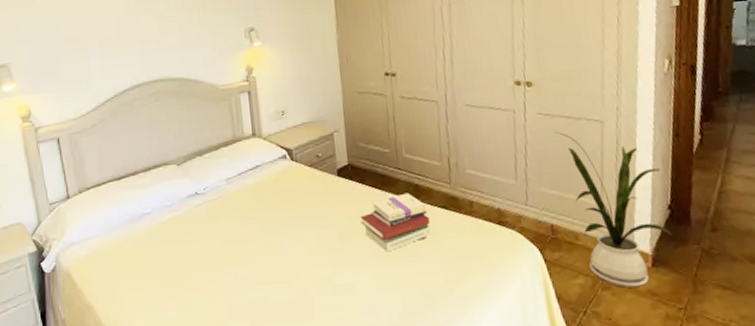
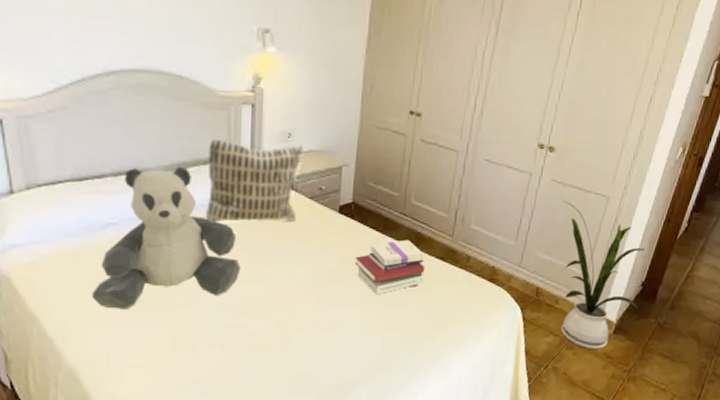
teddy bear: none [135,154,258,293] -> present [91,166,241,309]
cushion: none [217,119,300,201] -> present [206,138,303,223]

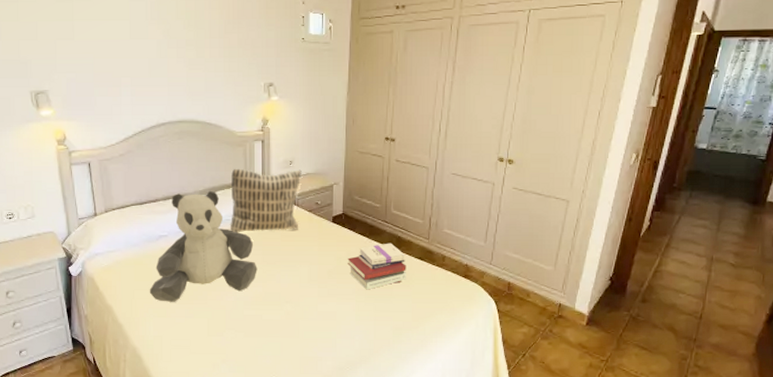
house plant: present [560,200,645,350] -> none [525,205,609,341]

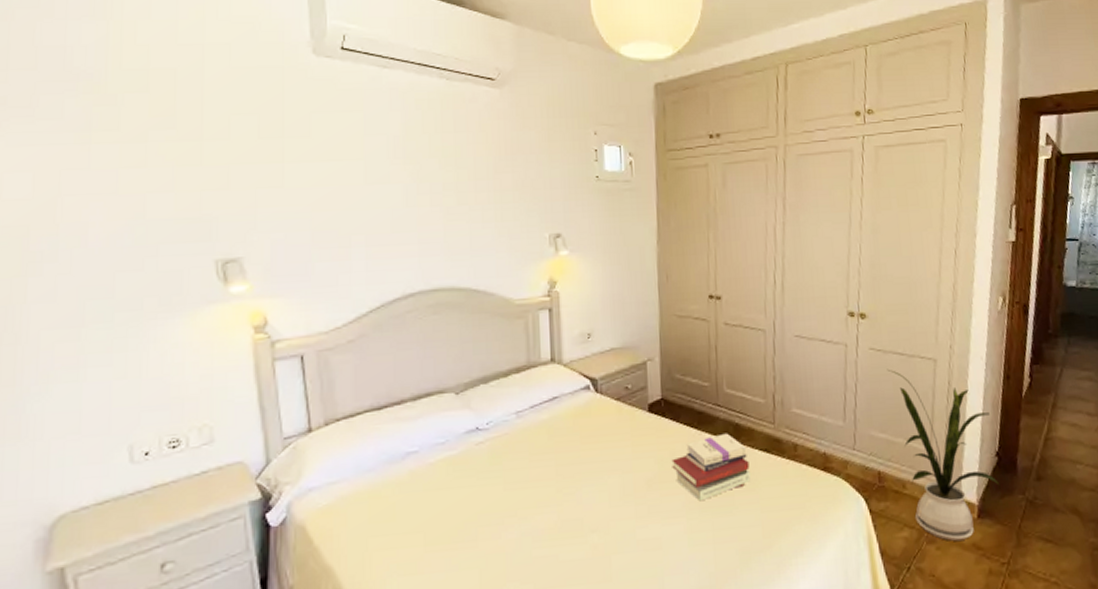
teddy bear: present [149,190,257,302] -> none [391,381,550,551]
cushion: present [231,168,302,233] -> none [509,344,604,439]
house plant: none [525,205,609,341] -> present [887,369,999,542]

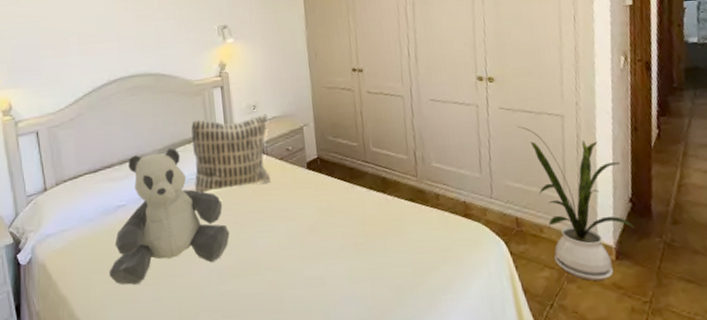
teddy bear: none [391,381,550,551] -> present [109,148,230,285]
cushion: none [509,344,604,439] -> present [191,114,270,194]
books: present [671,433,751,502] -> none [329,185,399,245]

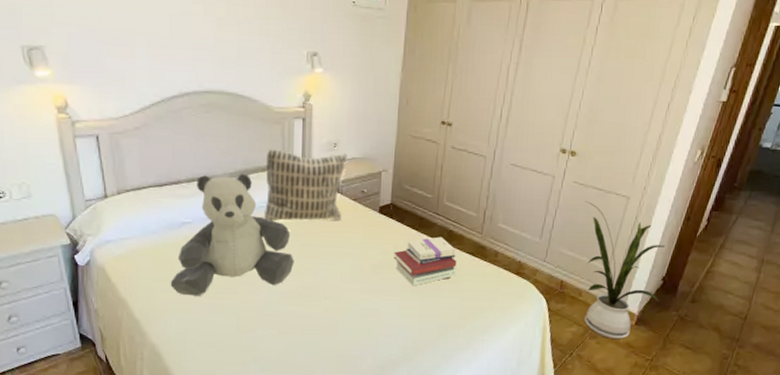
books: none [329,185,399,245] -> present [393,236,457,286]

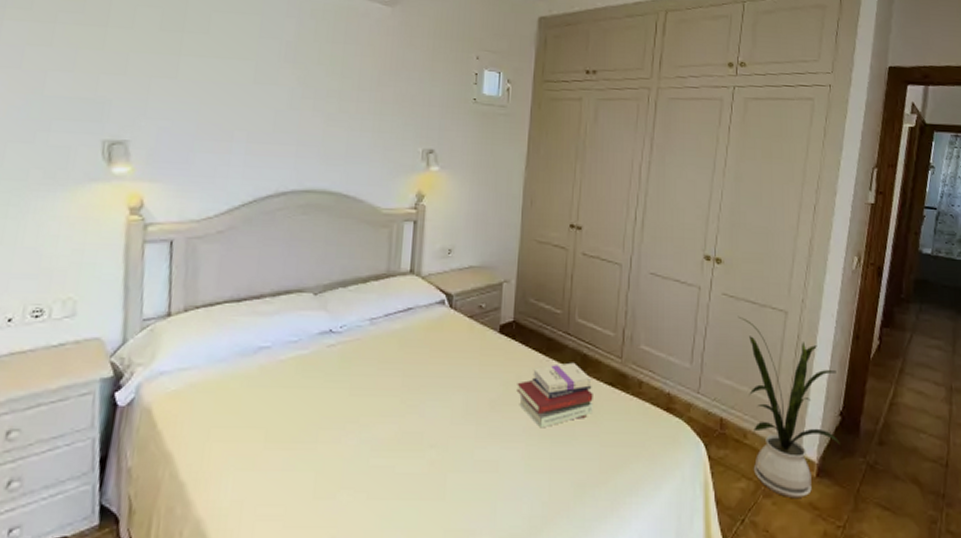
teddy bear: present [170,173,294,296] -> none [233,284,394,447]
cushion: present [265,149,347,222] -> none [361,256,463,345]

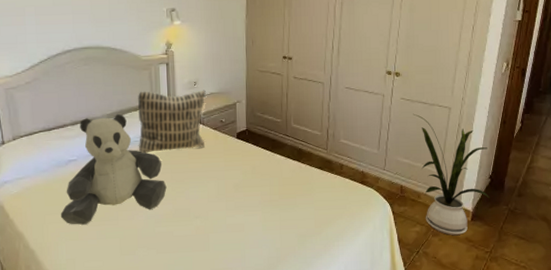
teddy bear: none [233,284,394,447] -> present [60,113,167,225]
cushion: none [361,256,463,345] -> present [138,90,206,154]
books: present [516,362,593,428] -> none [252,155,308,201]

